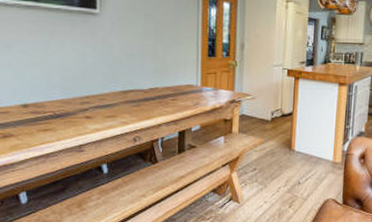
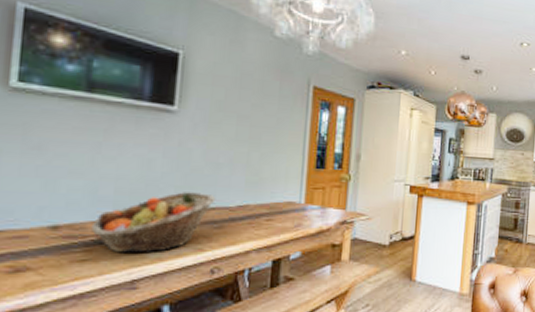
fruit basket: none [48,78,133,125] -> present [91,192,216,253]

